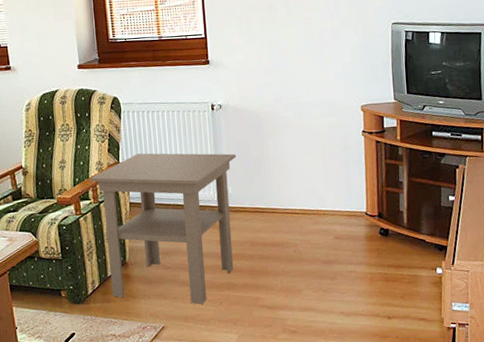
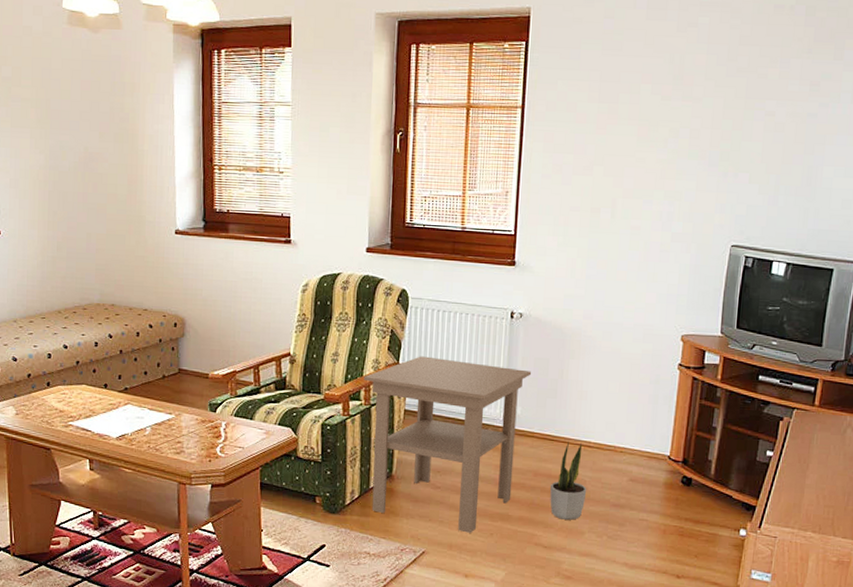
potted plant: none [267,211,299,281] -> present [550,441,587,520]

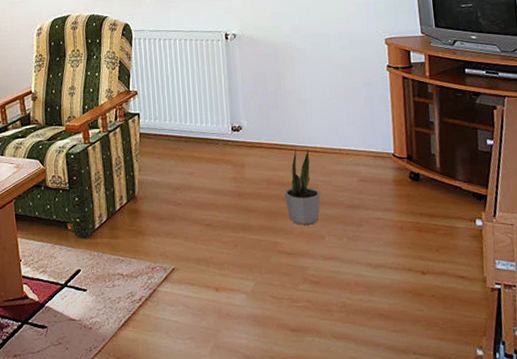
side table: present [363,356,532,533] -> none [99,82,252,246]

